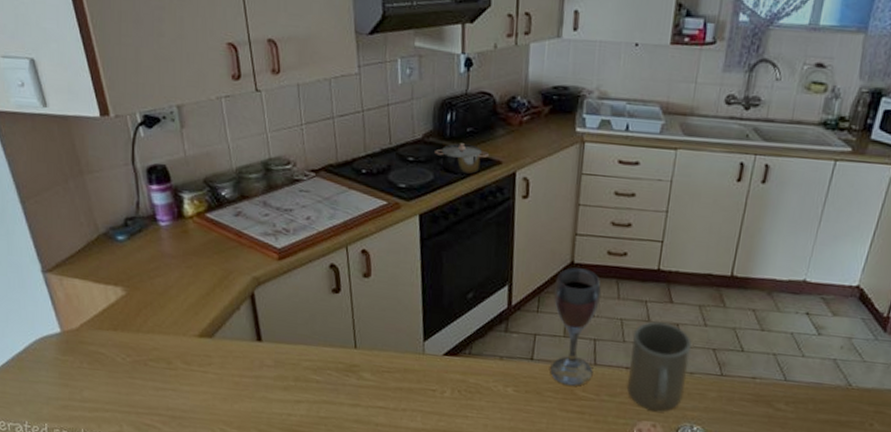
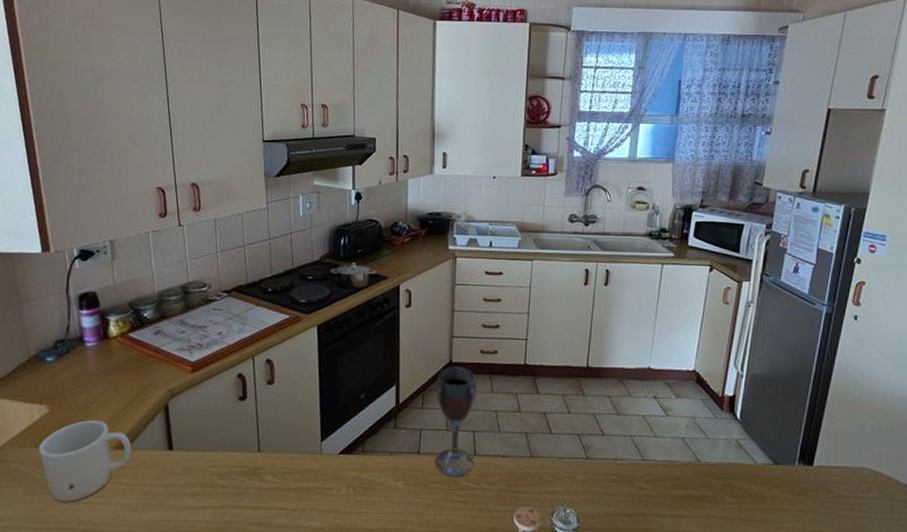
mug: none [118,305,217,389] -> present [38,419,132,503]
cup: present [626,321,692,412] -> none [504,411,559,497]

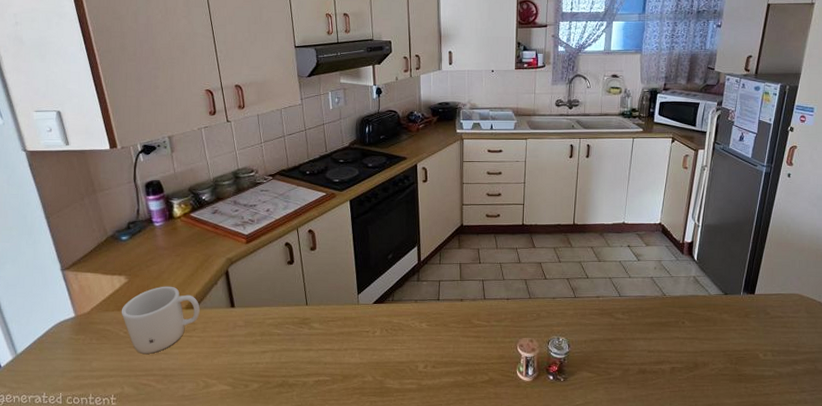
cooking pot: present [330,262,376,290] -> none [358,147,397,170]
cup: present [435,366,477,477] -> none [450,229,484,317]

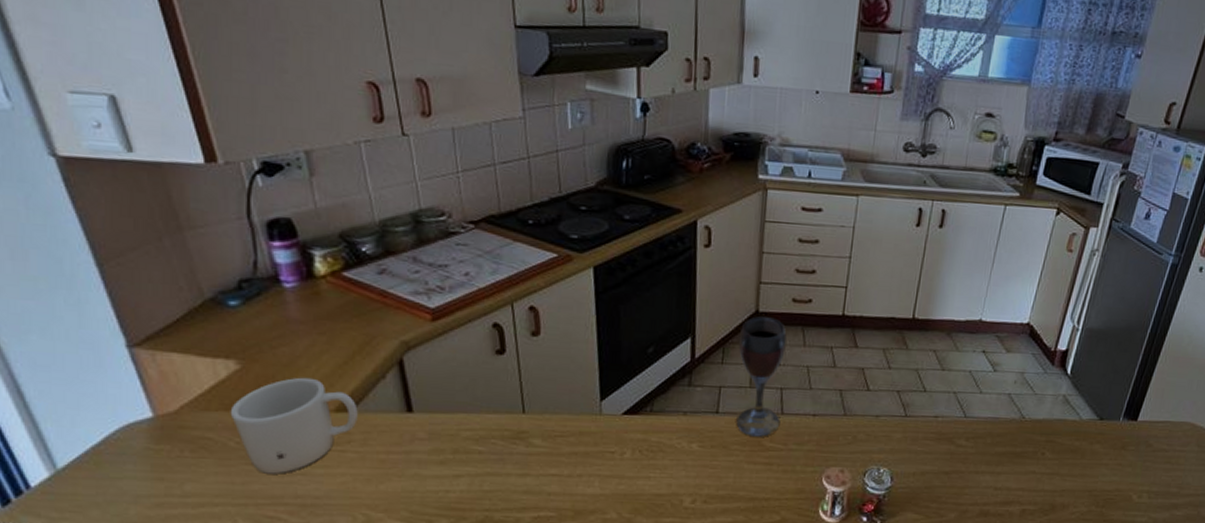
cup: none [450,229,484,317] -> present [736,316,787,437]

